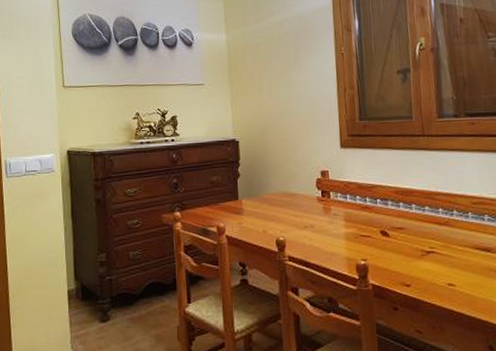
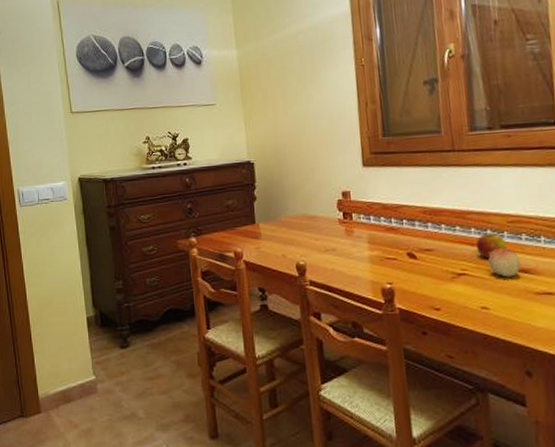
fruit: none [443,214,471,237] -> present [476,234,507,258]
fruit: none [454,227,484,256] -> present [487,247,521,277]

